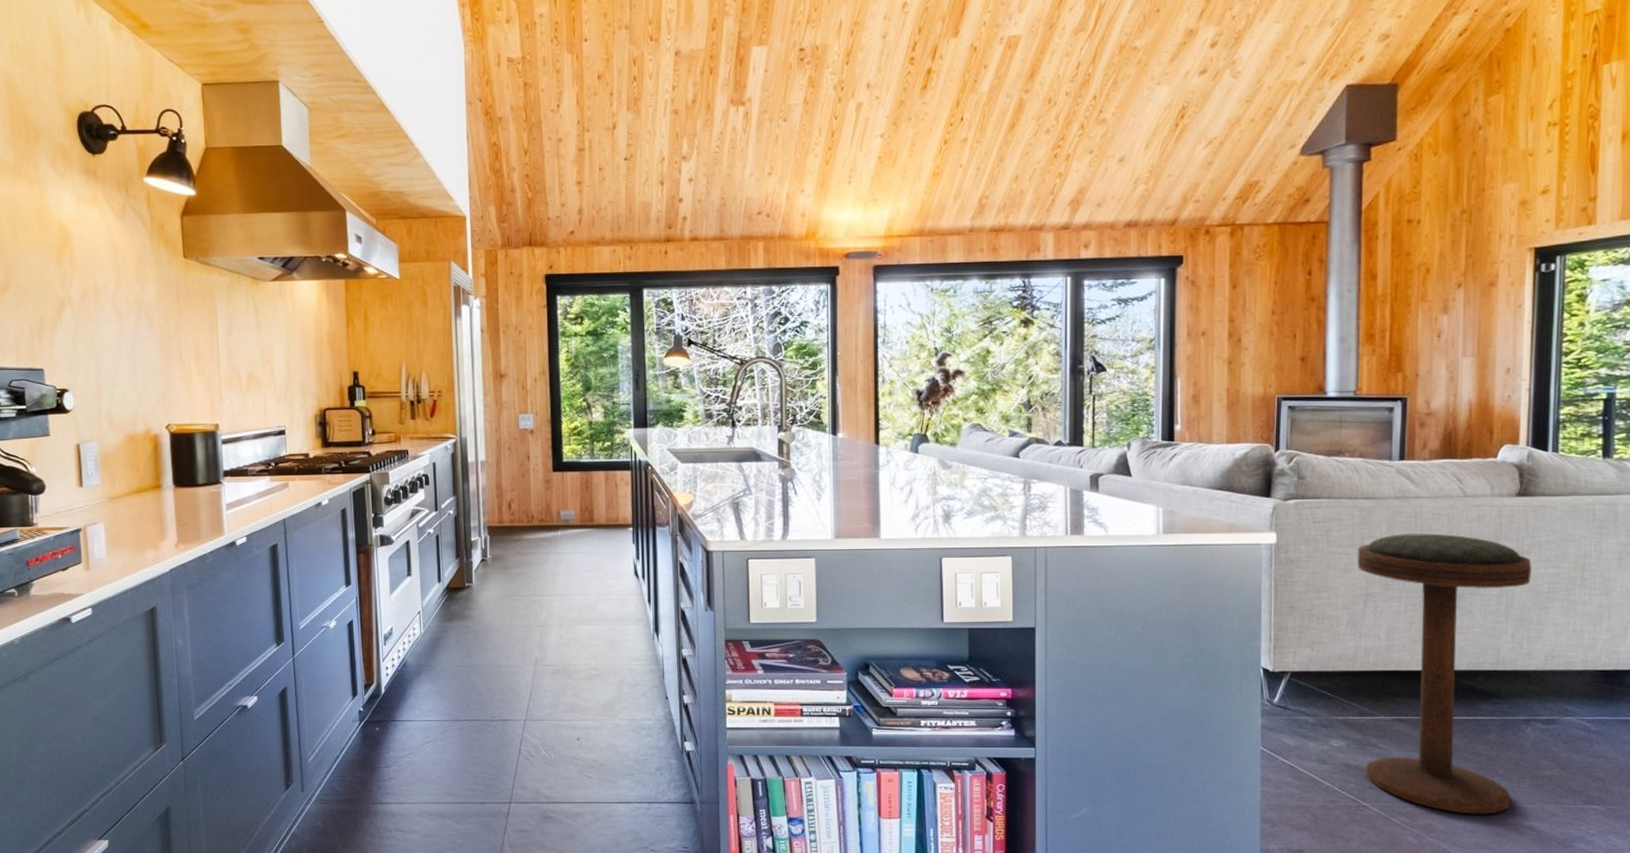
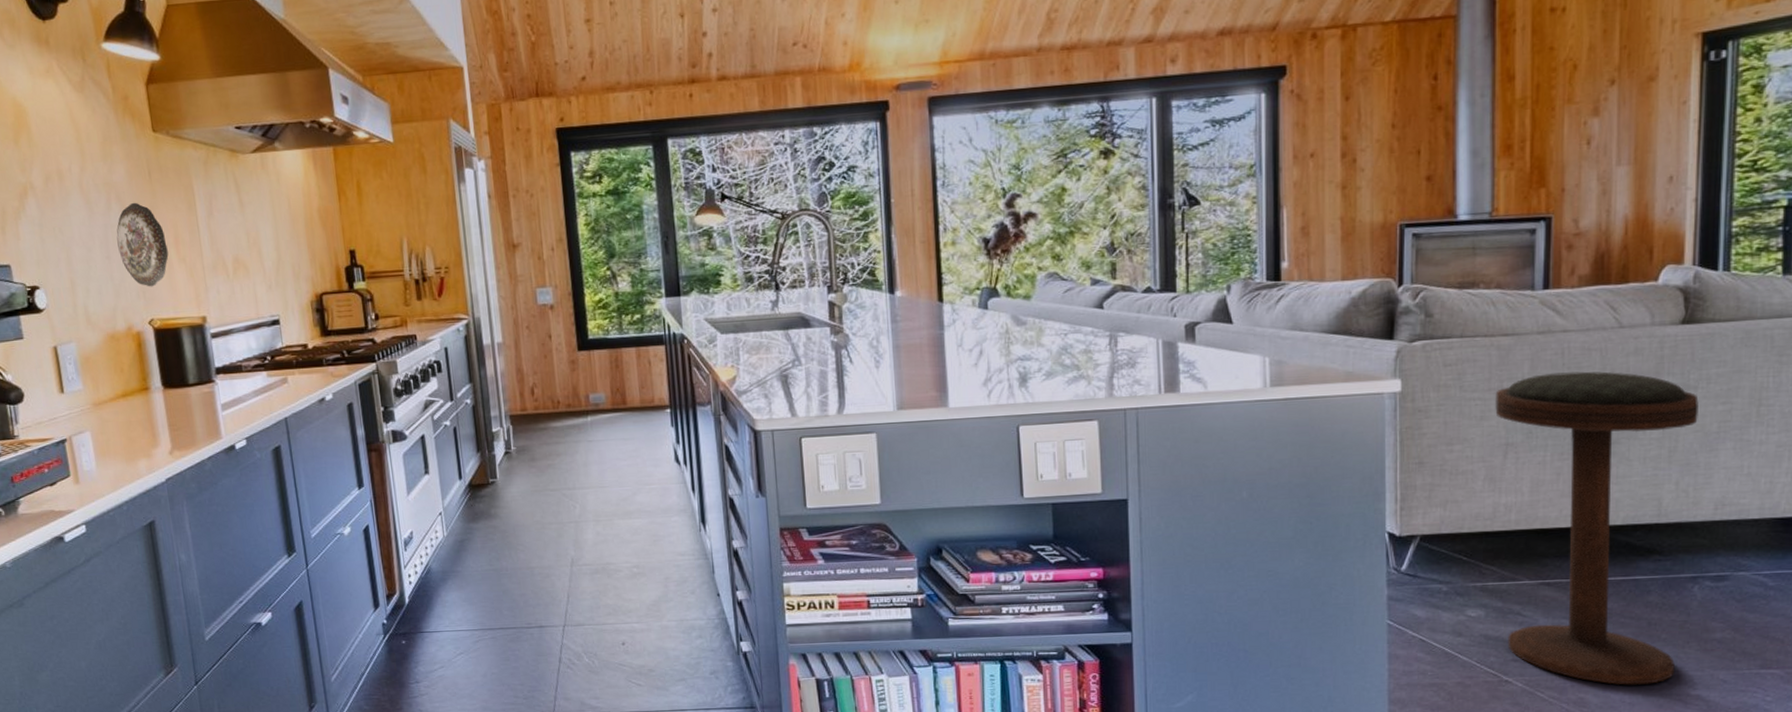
decorative plate: none [143,319,189,395] -> present [116,202,169,287]

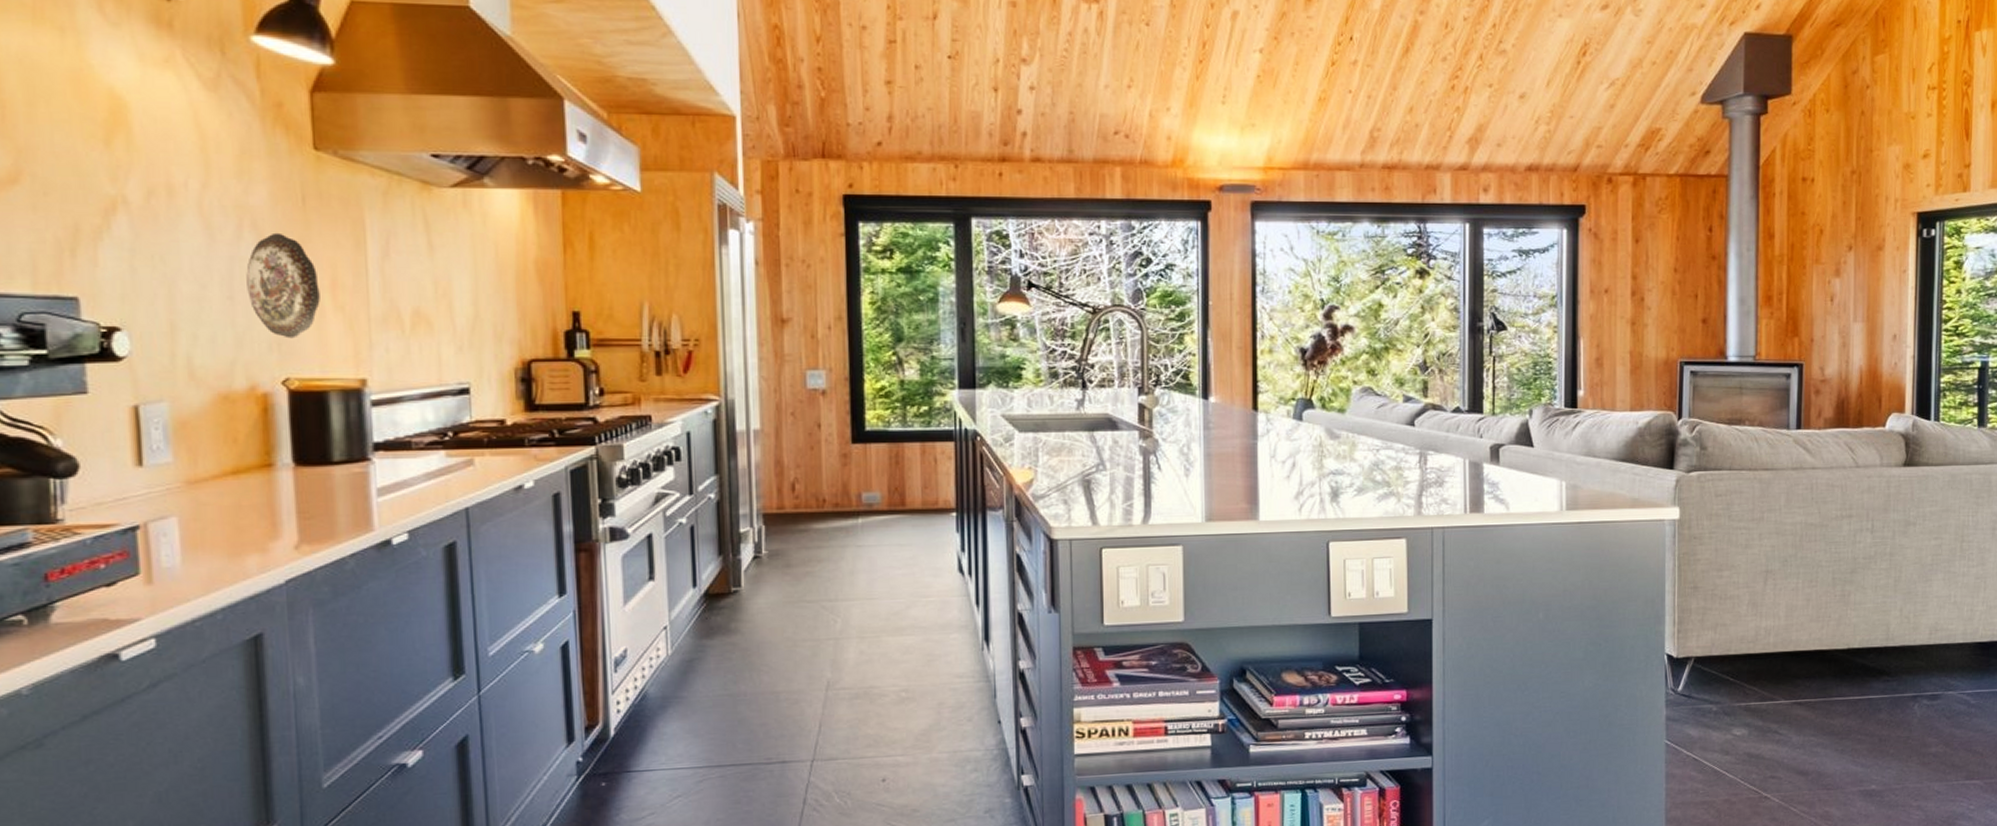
bar stool: present [1495,371,1699,685] -> none [1757,506,1917,798]

